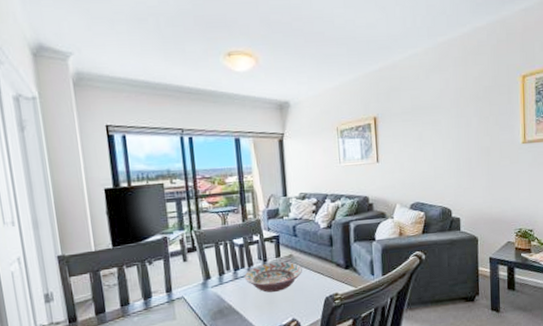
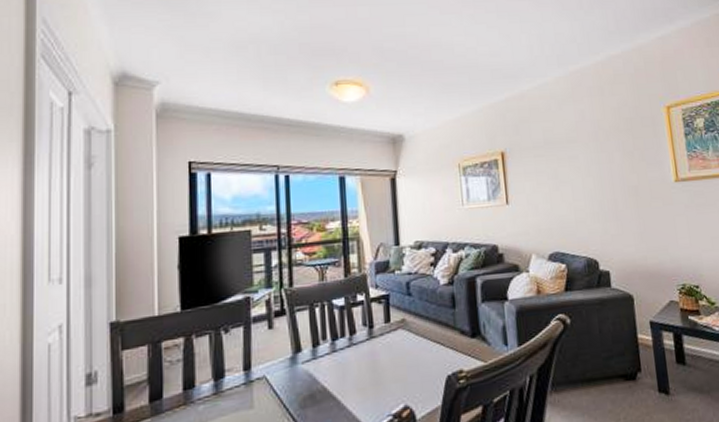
decorative bowl: present [244,261,302,293] -> none [344,327,418,370]

